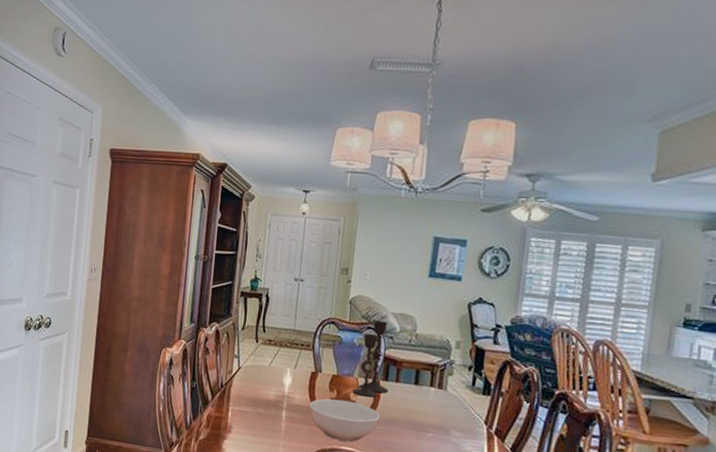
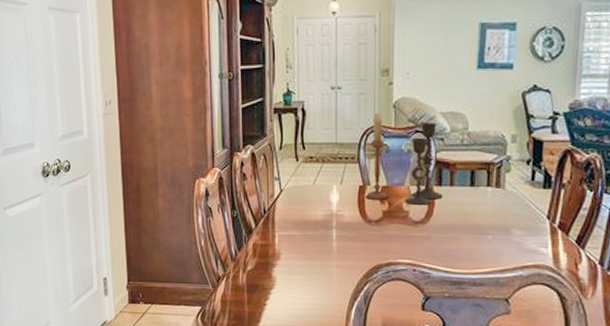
bowl: present [309,398,380,442] -> none [360,211,436,254]
candlestick: none [316,305,340,388] -> present [366,111,389,200]

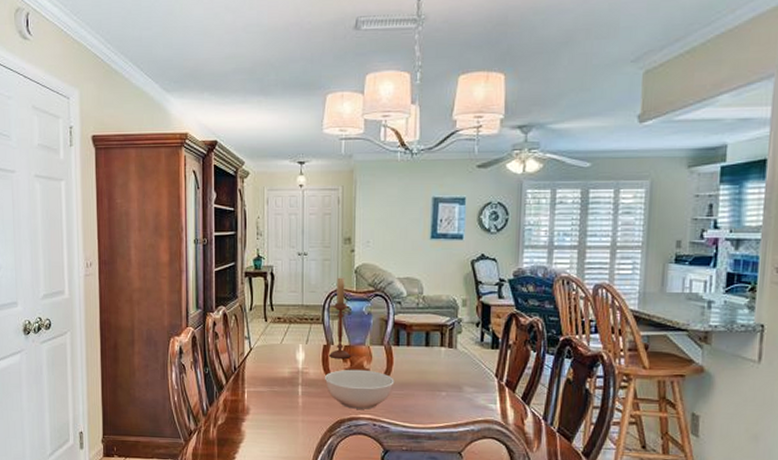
bowl: none [360,211,436,254] -> present [324,369,395,409]
candlestick: present [405,122,443,205] -> none [365,287,401,364]

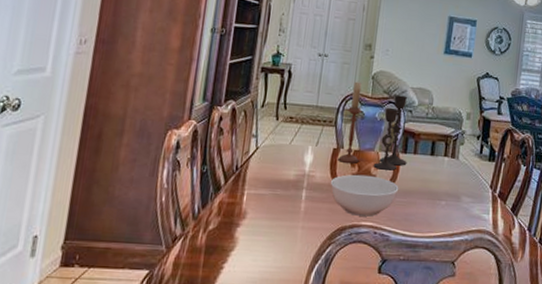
candlestick: none [365,287,401,364] -> present [373,95,407,171]

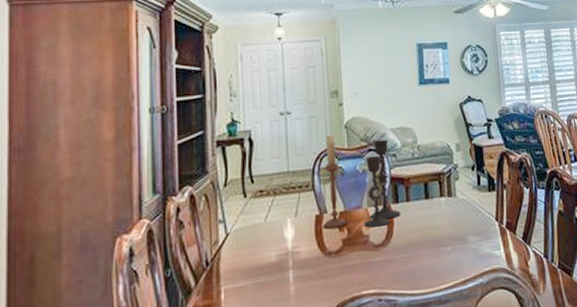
bowl: present [330,174,399,217] -> none [318,236,398,286]

